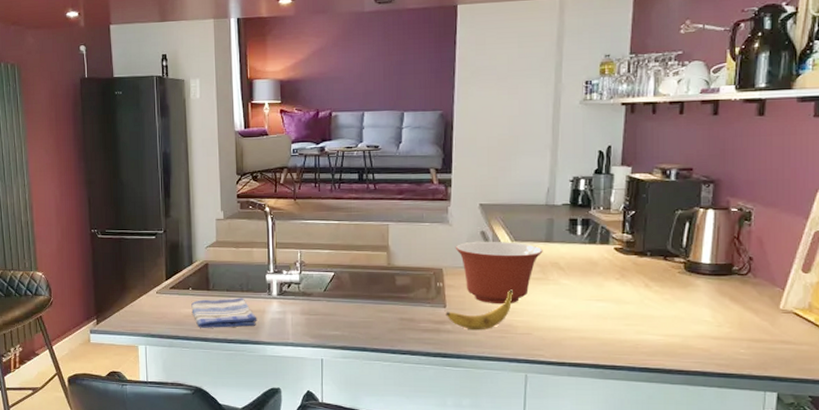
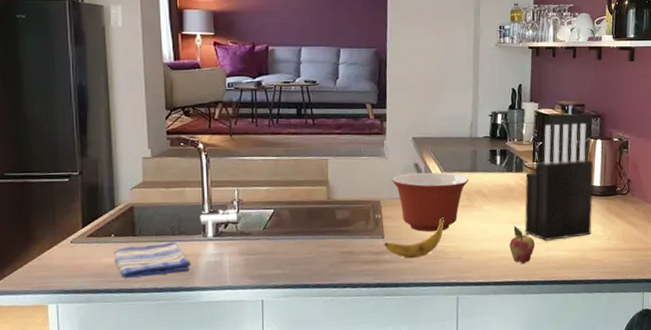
fruit: none [590,303,621,346] -> present [509,226,535,264]
knife block: none [609,190,701,322] -> present [524,123,593,241]

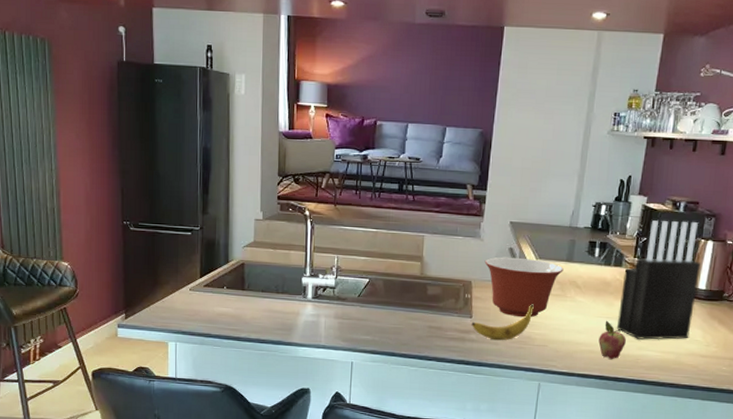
dish towel: present [114,241,191,278] -> none [225,298,291,328]

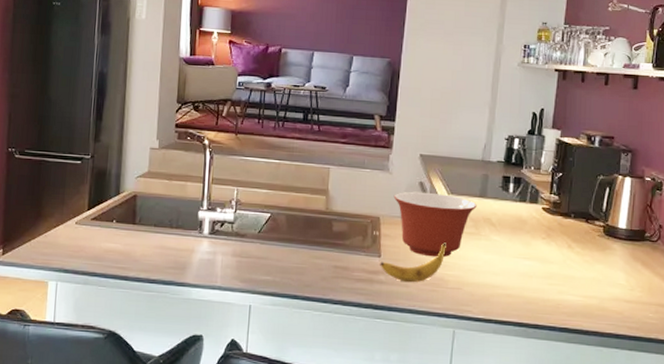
fruit: present [598,320,626,360] -> none [516,261,545,305]
knife block: present [616,220,701,340] -> none [534,155,619,283]

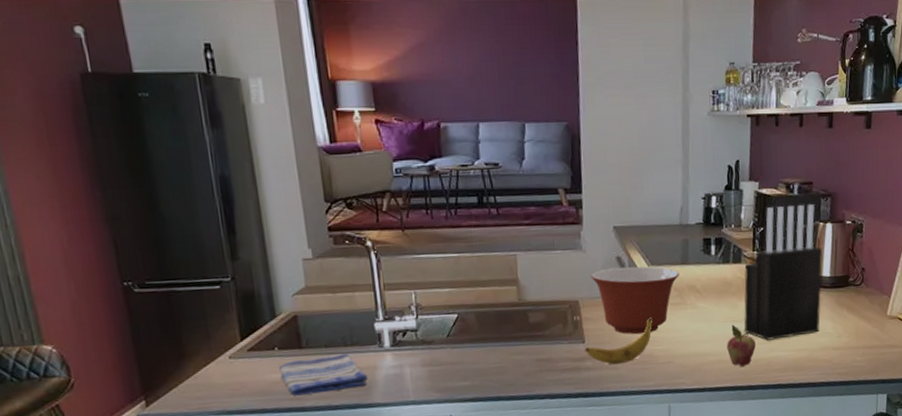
dish towel: none [113,233,185,267] -> present [279,353,368,396]
fruit: none [516,261,545,305] -> present [727,324,756,368]
knife block: none [534,155,619,283] -> present [744,204,822,340]

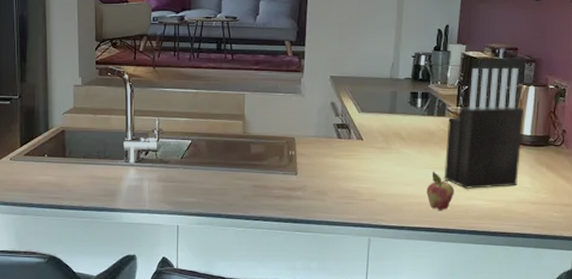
dish towel: present [279,353,368,396] -> none [46,165,114,195]
banana: present [585,316,652,365] -> none [297,157,359,197]
mixing bowl: present [590,266,680,335] -> none [307,111,387,172]

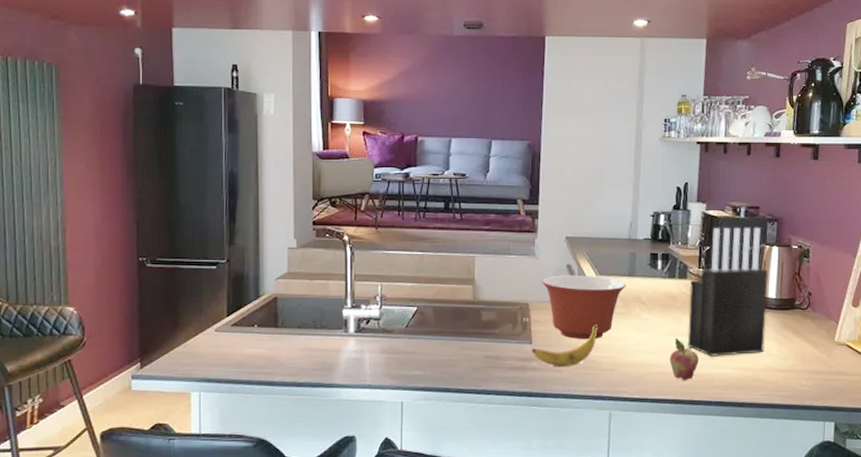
banana: none [297,157,359,197] -> present [532,323,598,367]
mixing bowl: none [307,111,387,172] -> present [541,274,626,340]

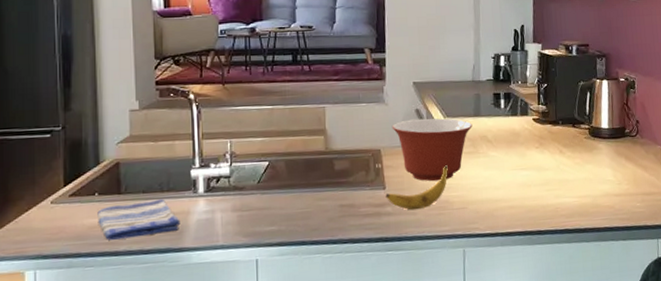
dish towel: none [256,335,332,370] -> present [97,199,181,240]
fruit: present [670,338,699,381] -> none [517,172,543,213]
knife block: present [687,228,768,356] -> none [531,64,601,187]

